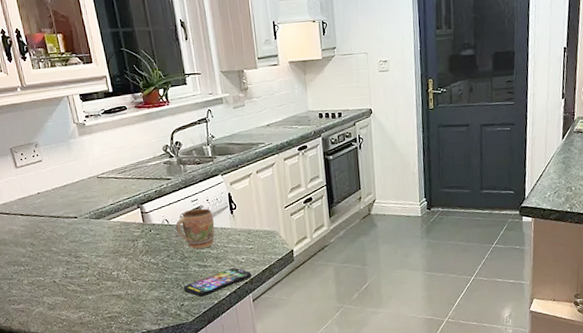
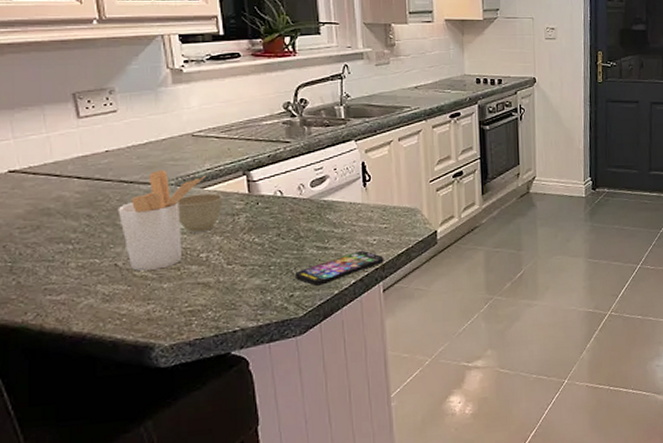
utensil holder: none [51,206,110,286] -> present [118,169,205,271]
cup: none [92,223,125,255] -> present [178,193,223,232]
mug: present [175,208,215,249] -> none [291,178,342,228]

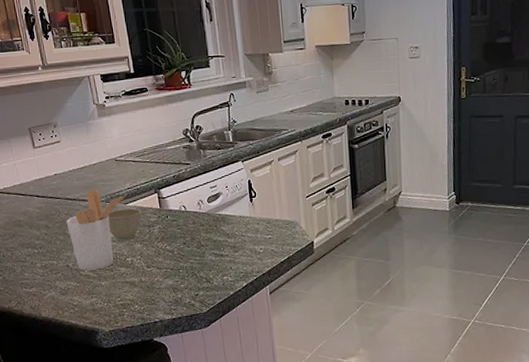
smartphone: present [294,251,384,286] -> none [198,258,270,287]

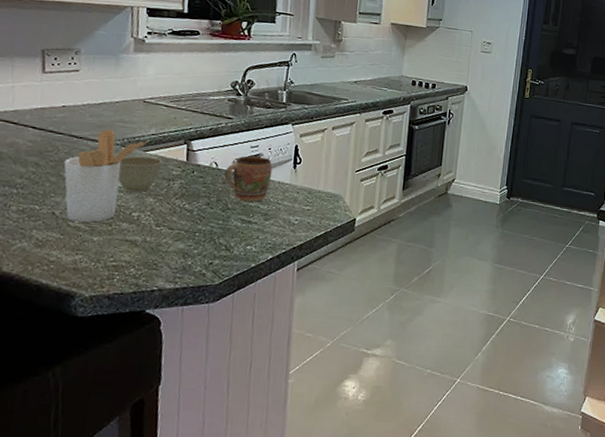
mug: none [193,195,233,237] -> present [224,155,273,202]

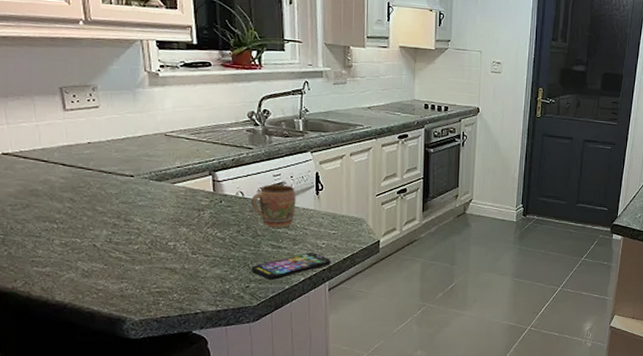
utensil holder: present [64,129,149,222] -> none [97,163,176,253]
cup: present [117,156,162,192] -> none [150,188,190,223]
smartphone: none [216,229,303,257] -> present [251,253,331,280]

